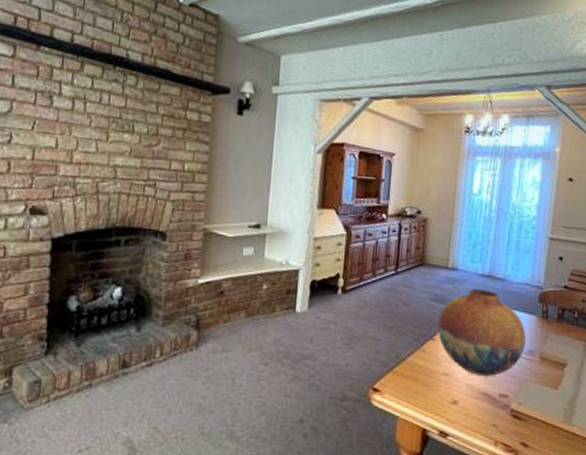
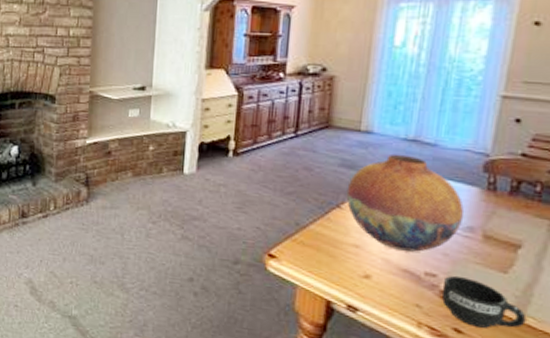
mug: none [512,394,572,440] -> present [441,275,527,328]

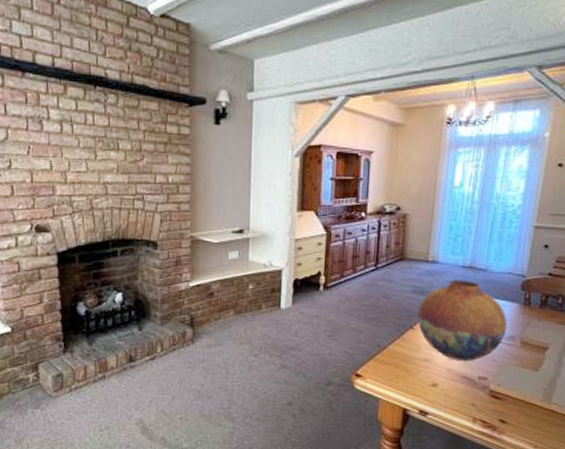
mug: present [441,275,527,328] -> none [490,377,551,417]

